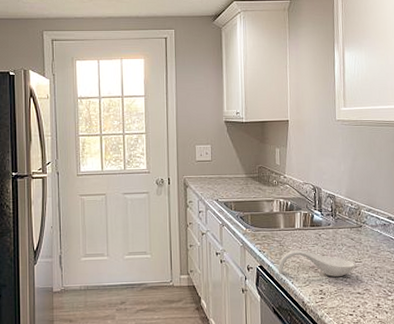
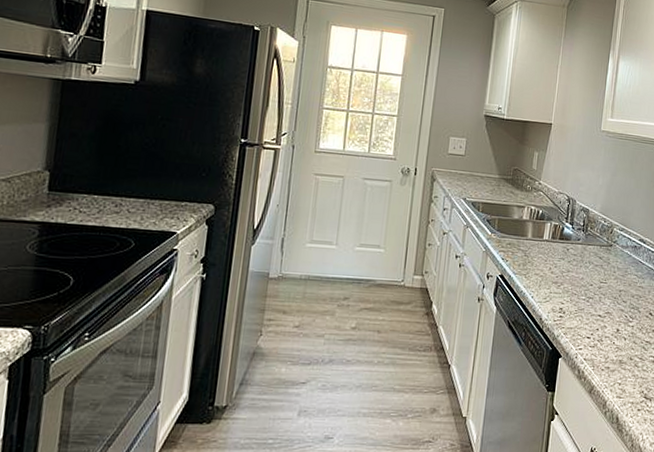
spoon rest: present [279,250,355,277] -> none [520,262,600,296]

